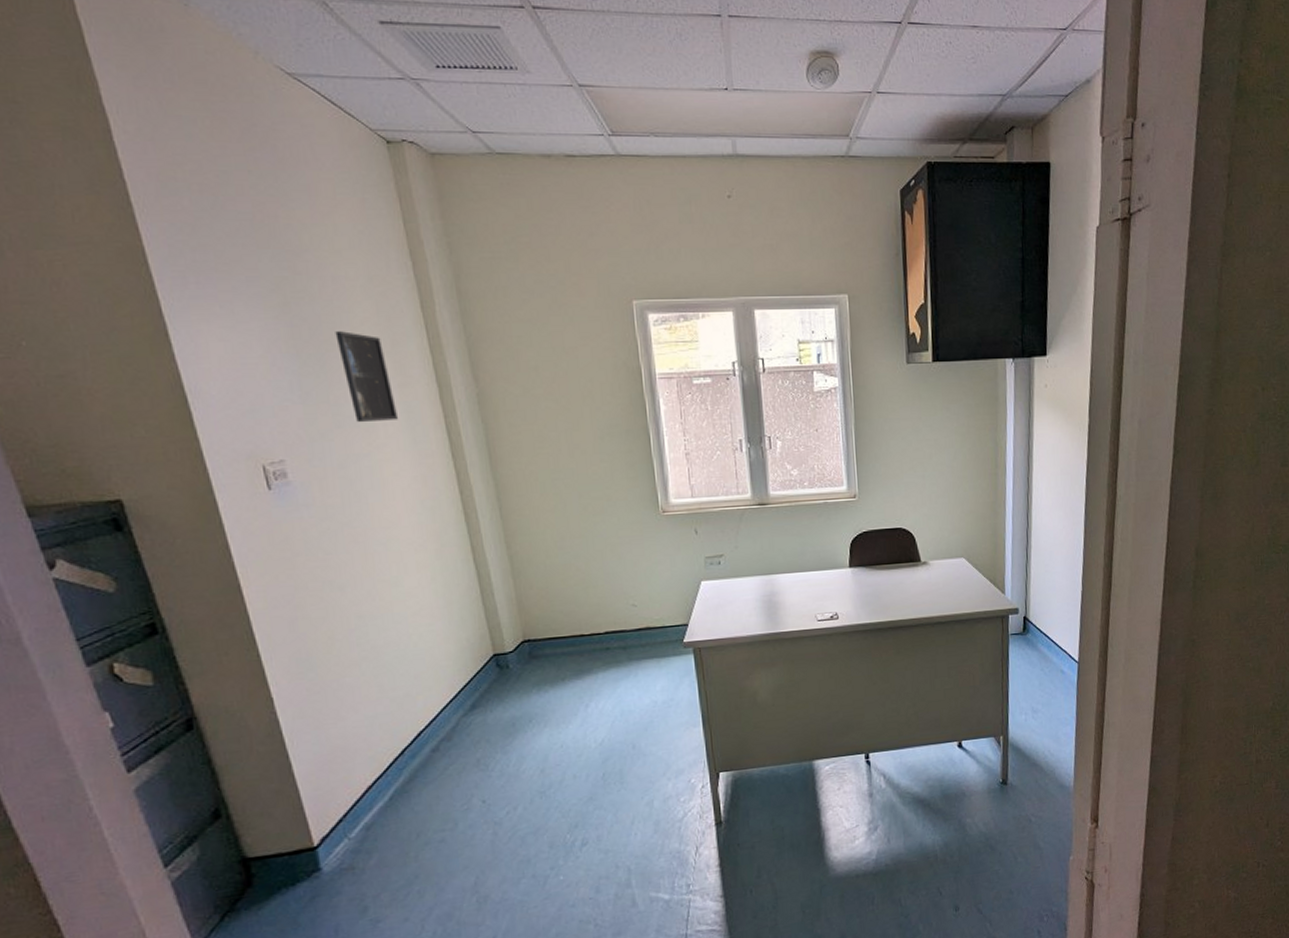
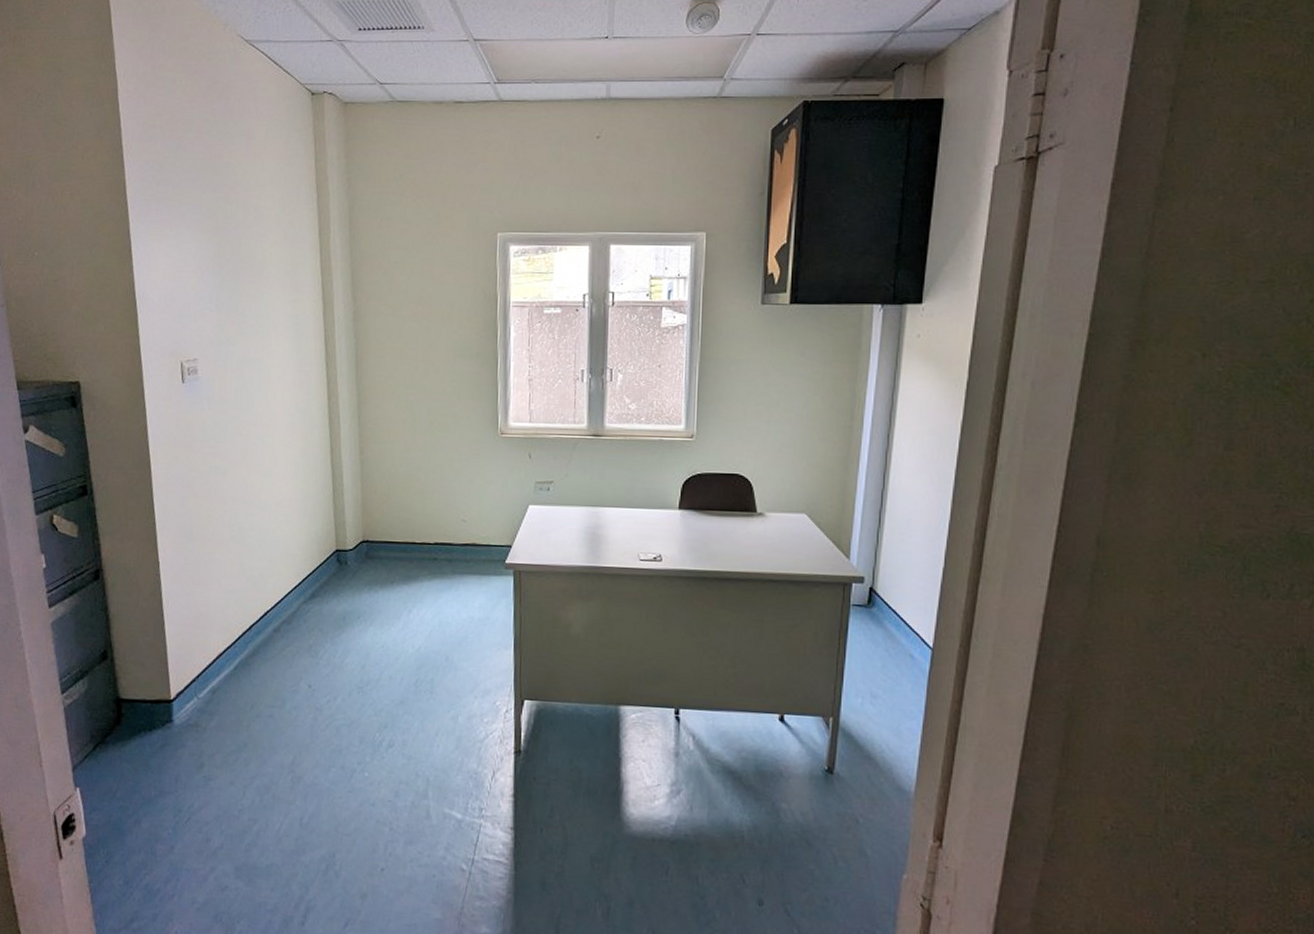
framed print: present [335,331,399,423] -> none [250,252,289,332]

